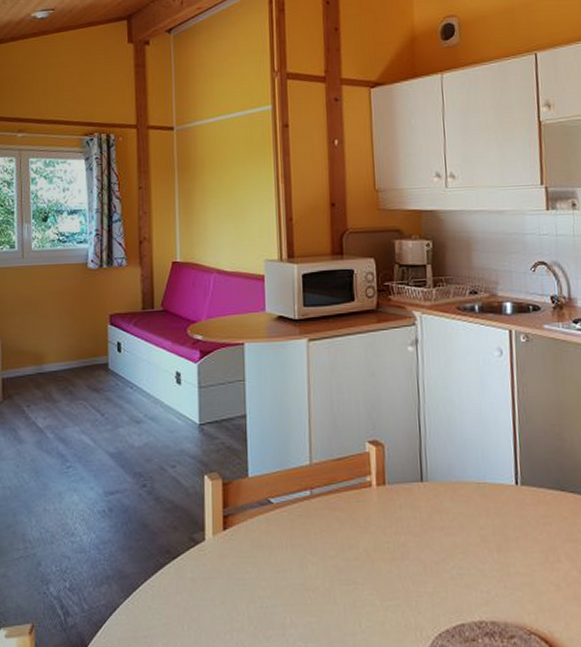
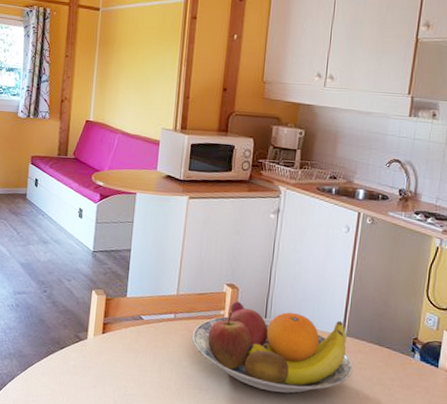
fruit bowl: none [335,462,536,573] -> present [191,301,353,393]

